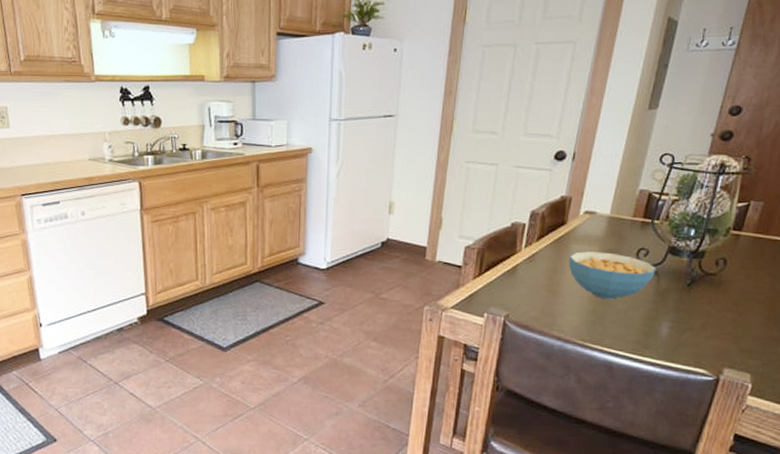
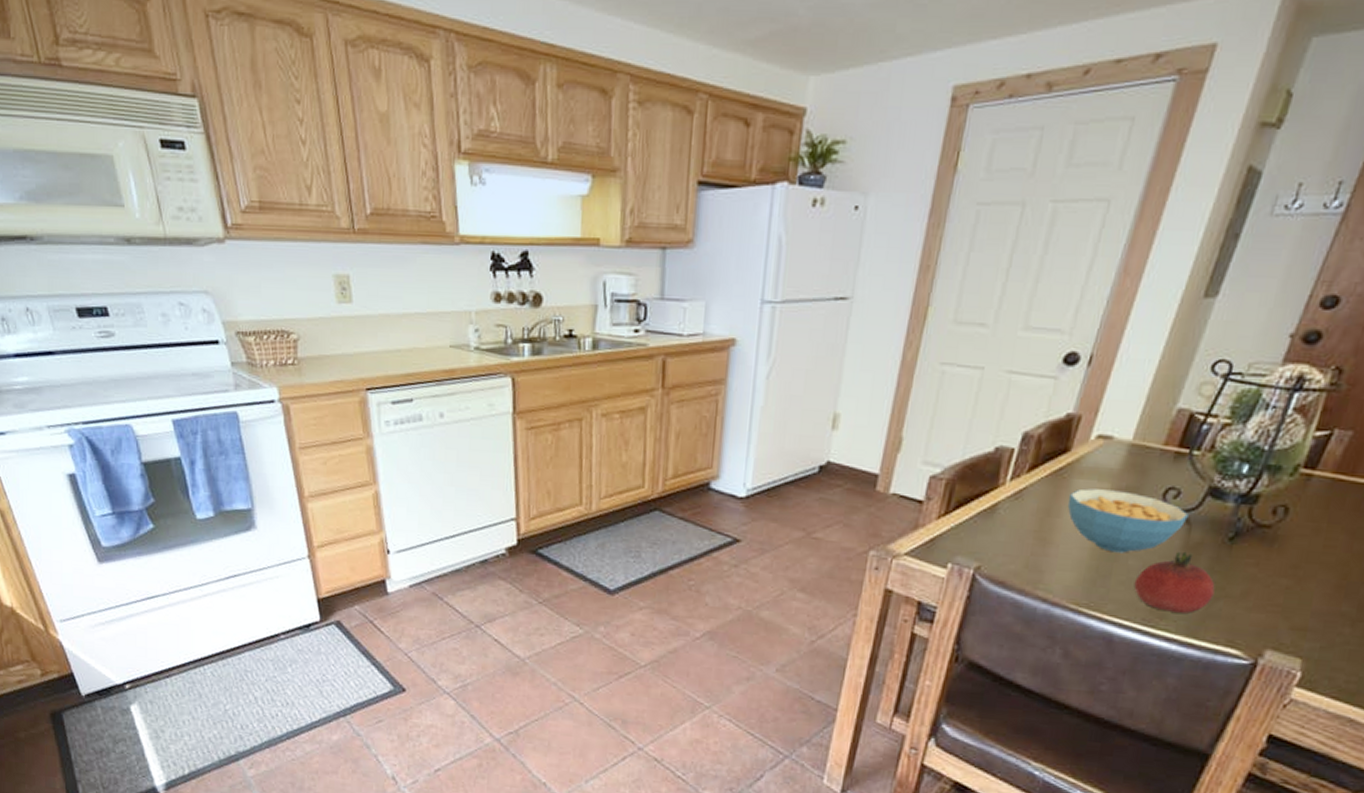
fruit: none [623,296,682,343] -> present [1133,551,1215,614]

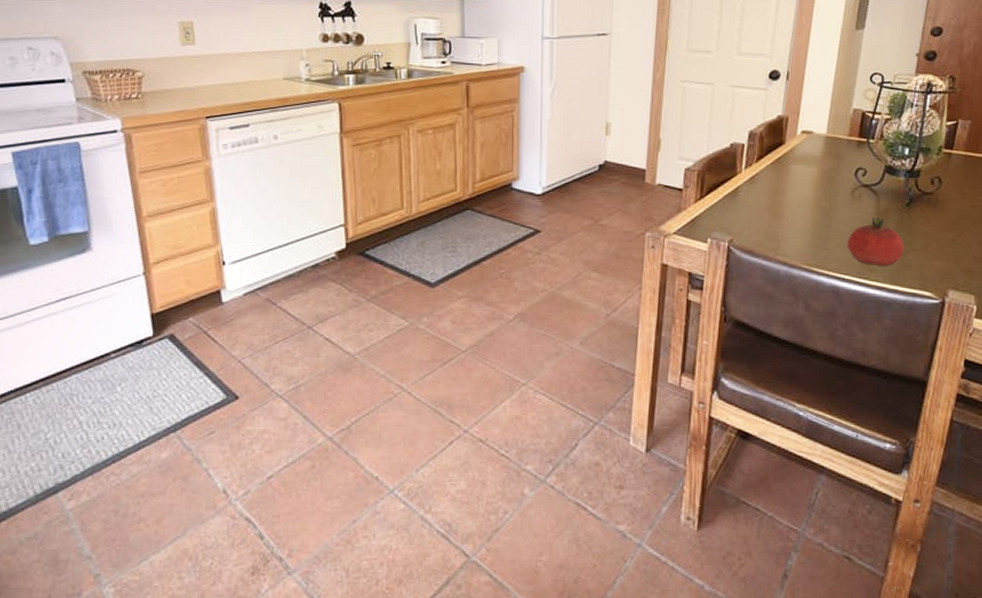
cereal bowl: present [1067,488,1188,553] -> none [789,172,875,221]

